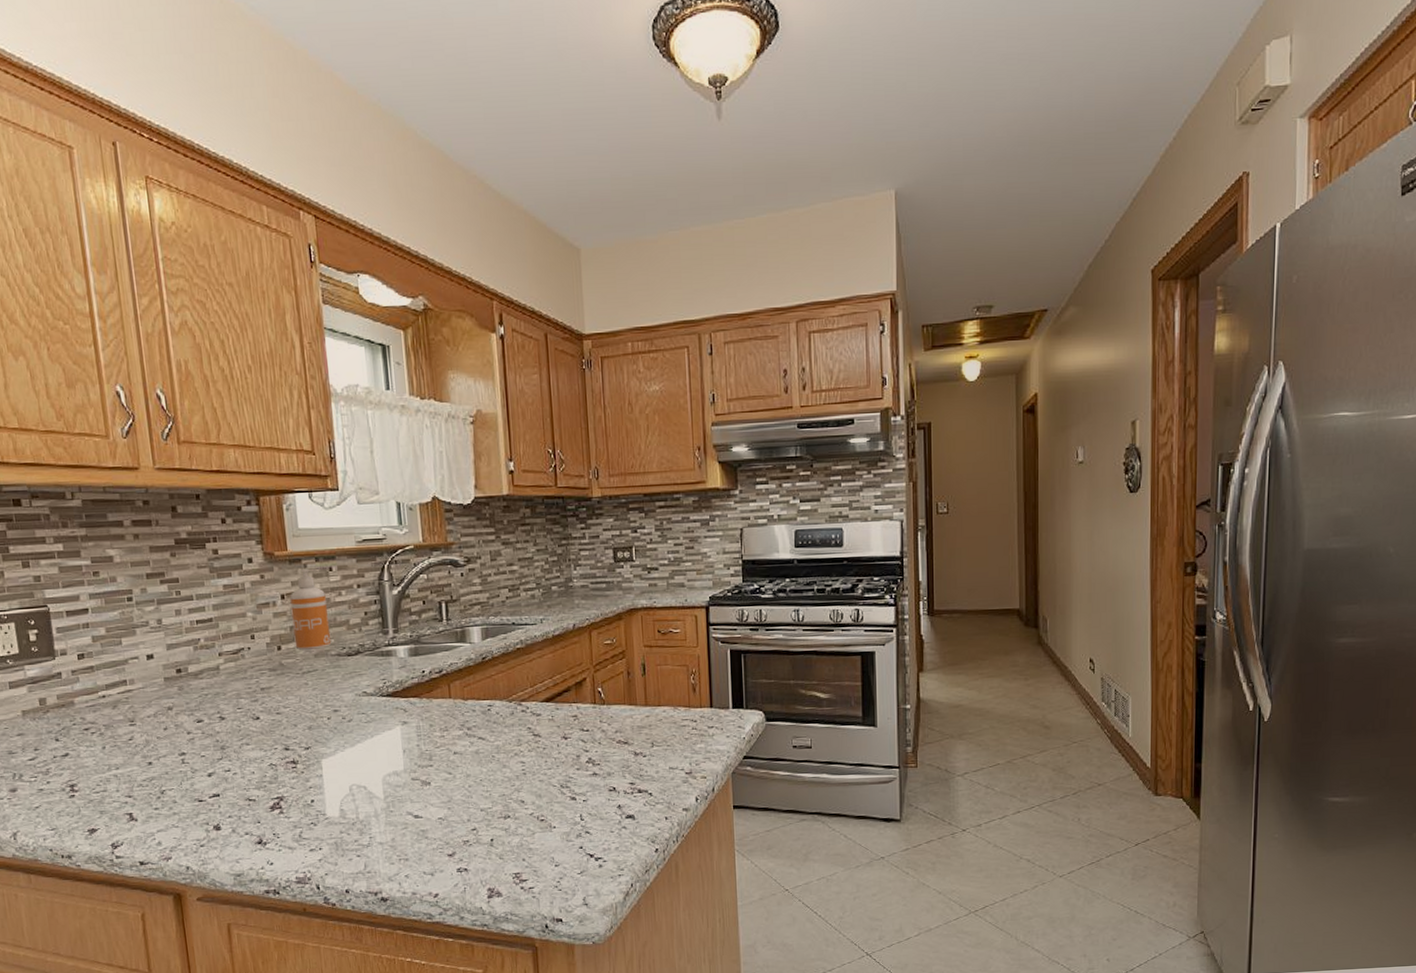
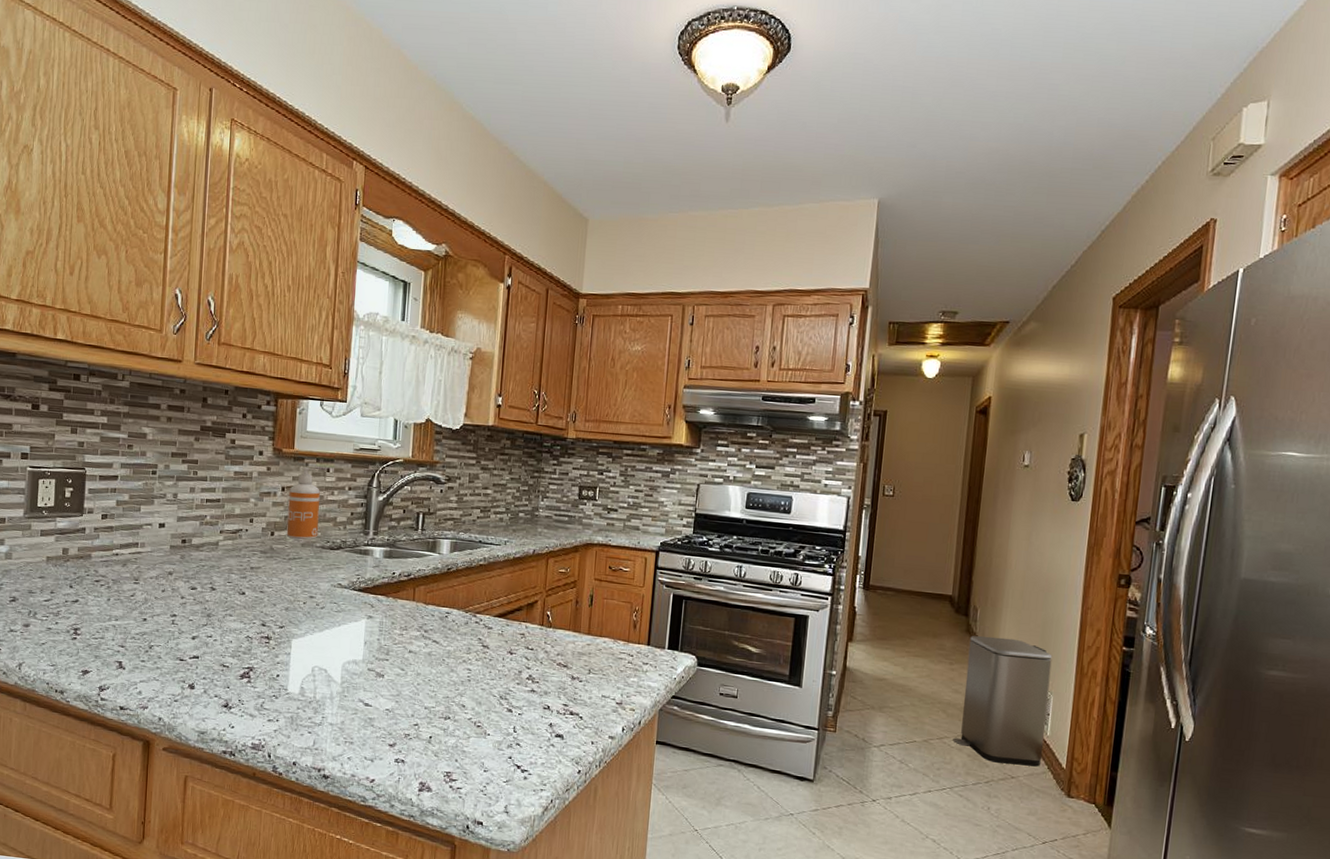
pedal bin: none [1036,644,1127,773] -> present [953,635,1053,767]

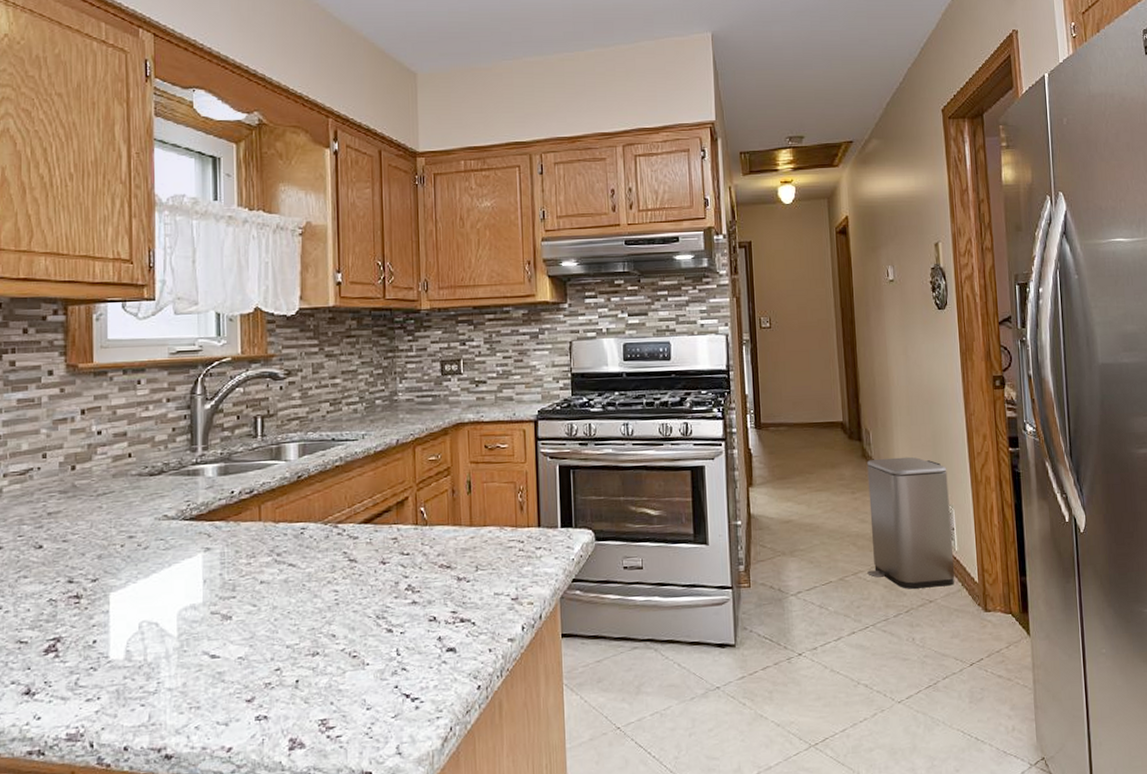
soap dispenser: present [286,467,321,540] -> none [91,381,133,471]

